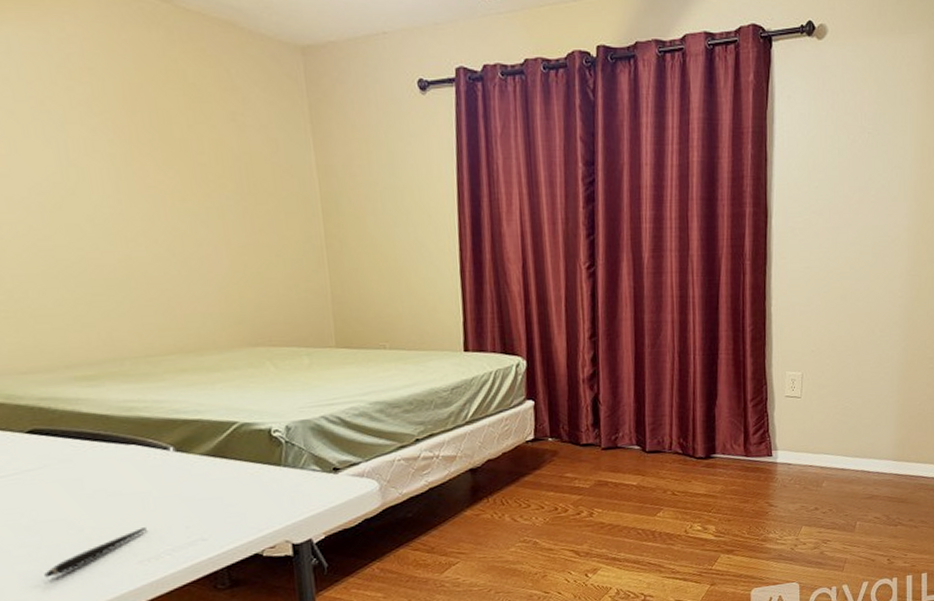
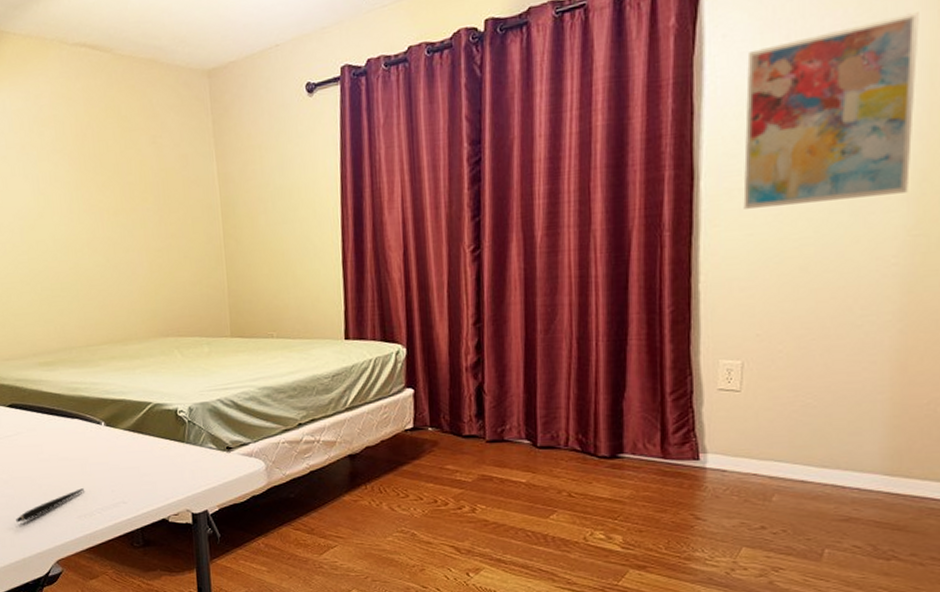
wall art: none [803,101,915,246] -> present [743,12,919,209]

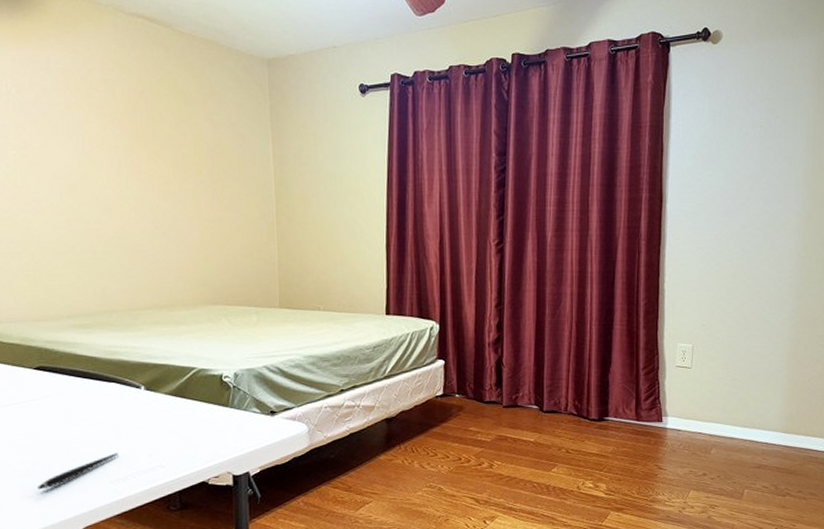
wall art: present [743,12,919,209] -> none [695,97,807,228]

